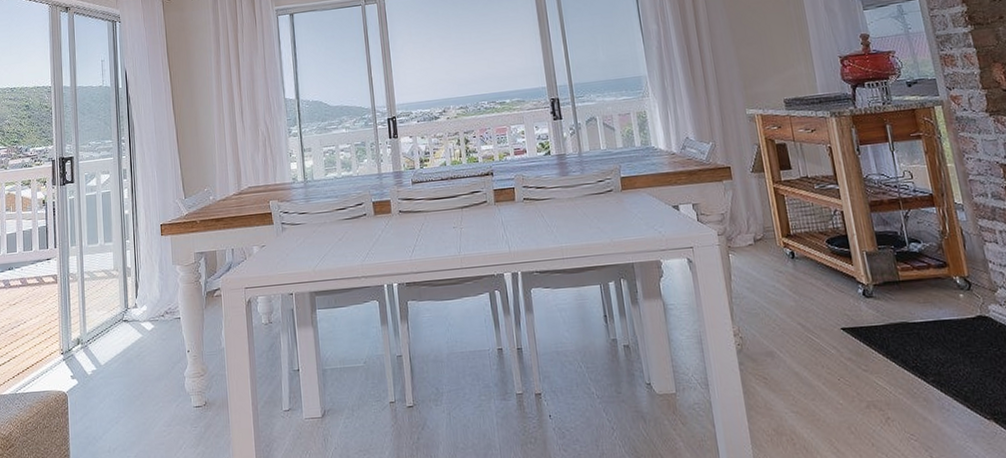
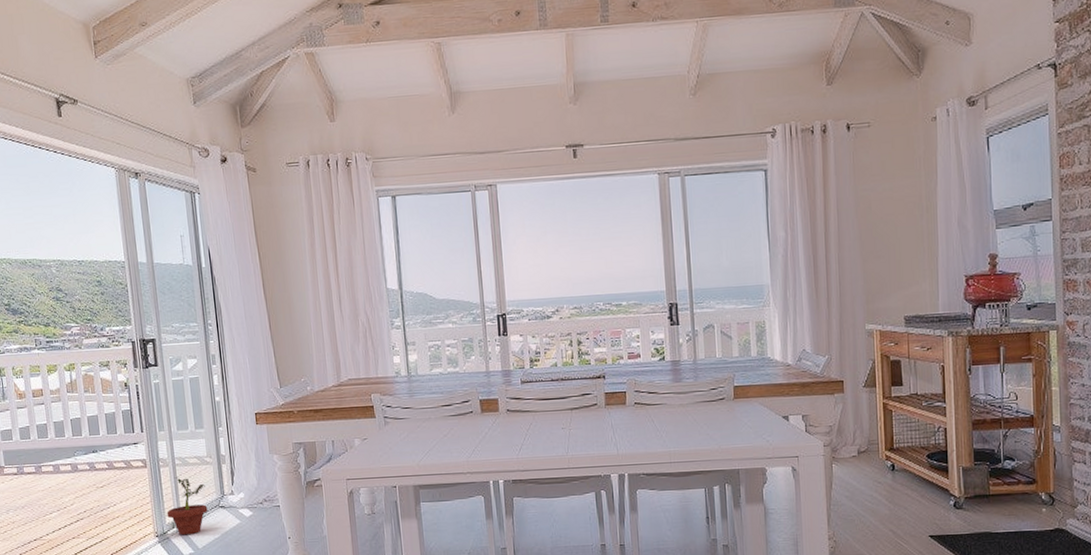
potted plant: none [73,292,112,352] -> present [167,477,208,536]

